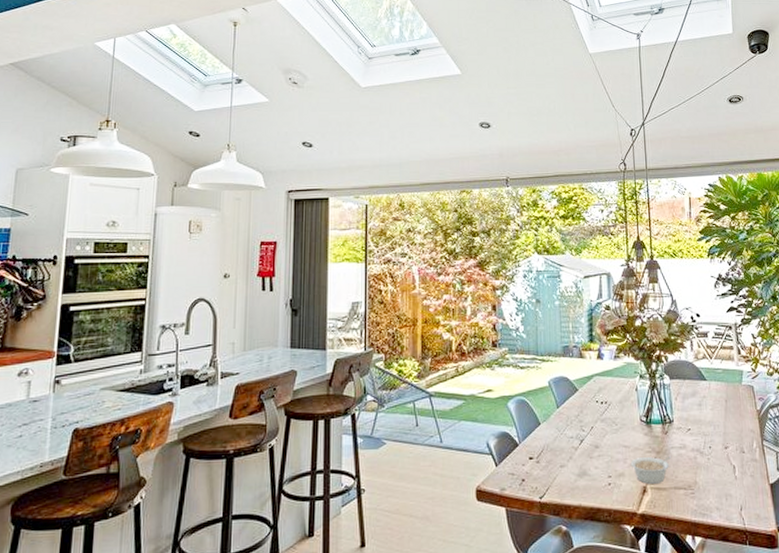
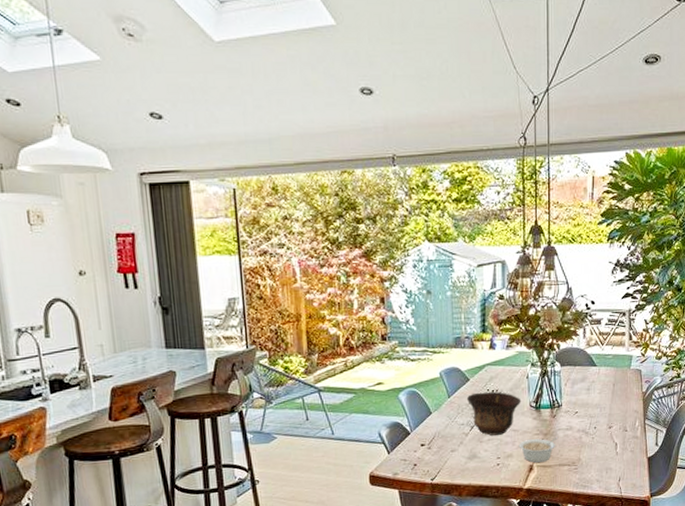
bowl: none [575,403,632,451] -> present [466,391,522,436]

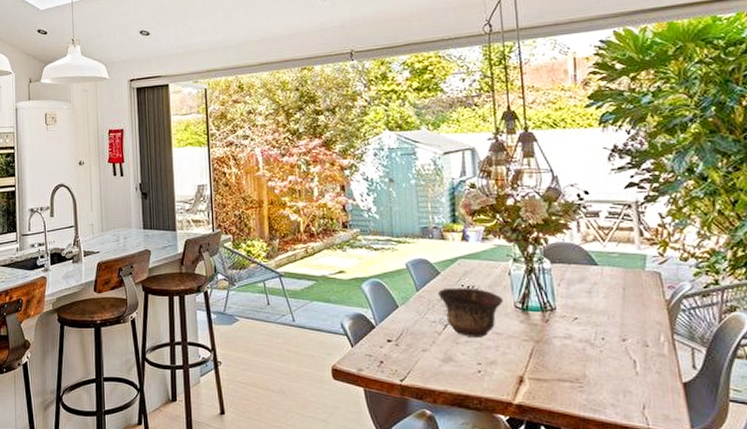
legume: present [519,437,559,463] -> none [503,346,555,374]

